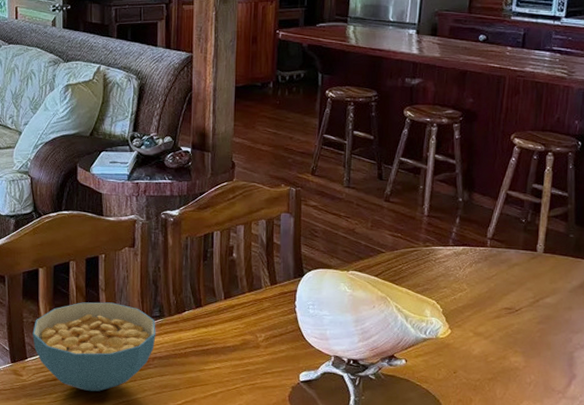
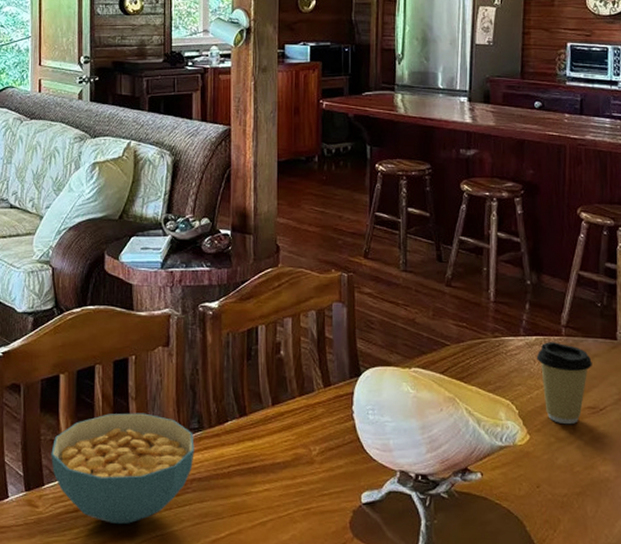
coffee cup: none [462,252,512,322] -> present [536,342,592,425]

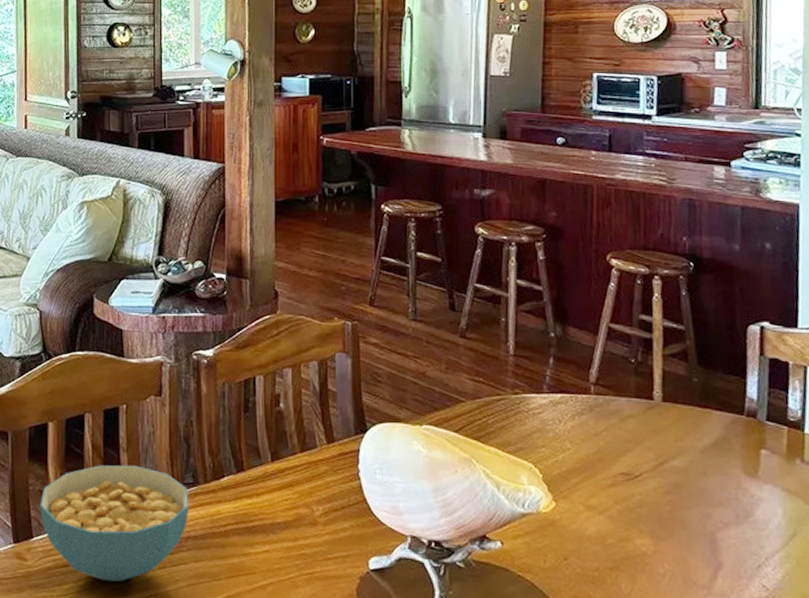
coffee cup: present [536,342,592,425] -> none [562,400,626,492]

